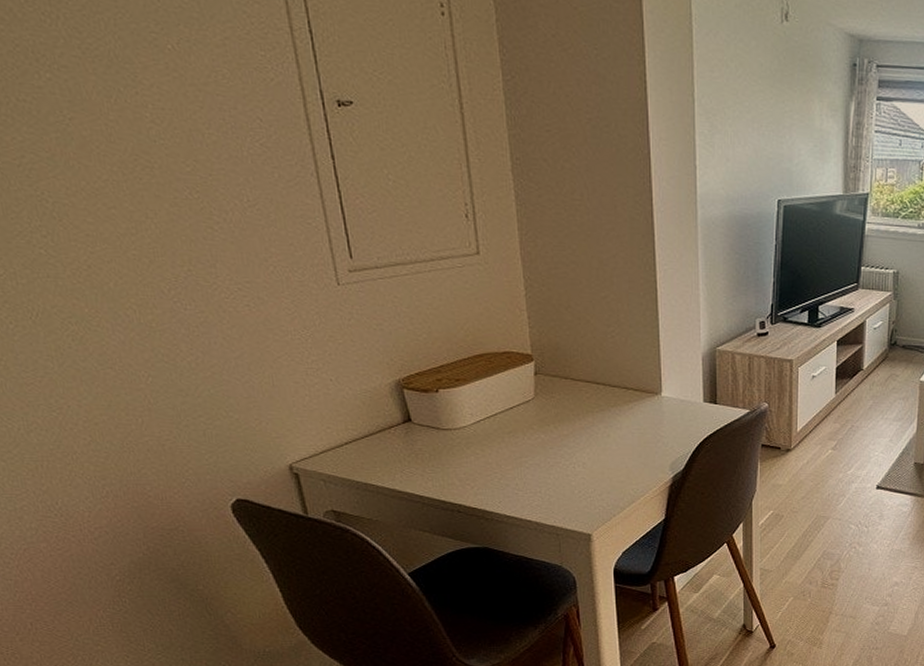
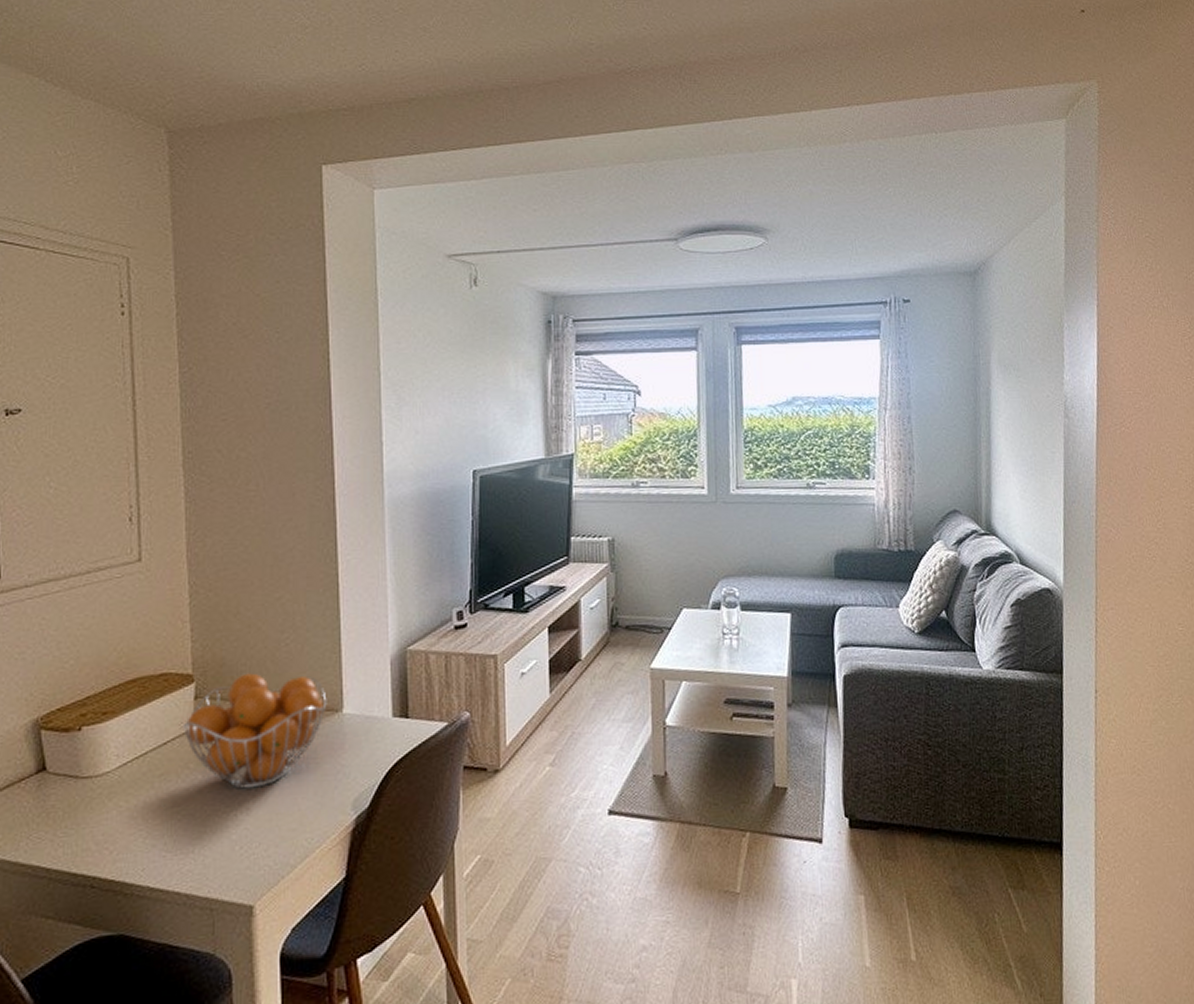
fruit basket: none [525,357,648,448] -> present [183,673,327,789]

